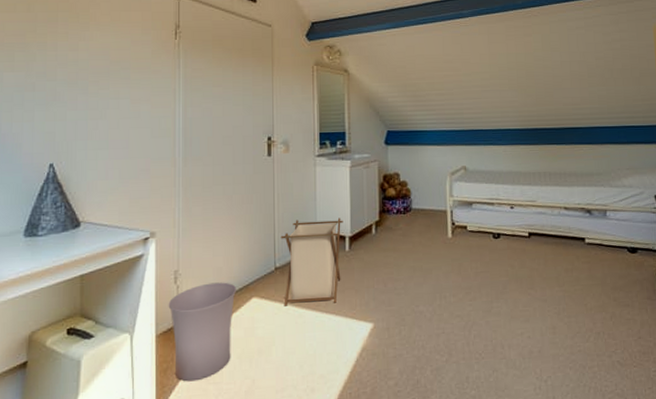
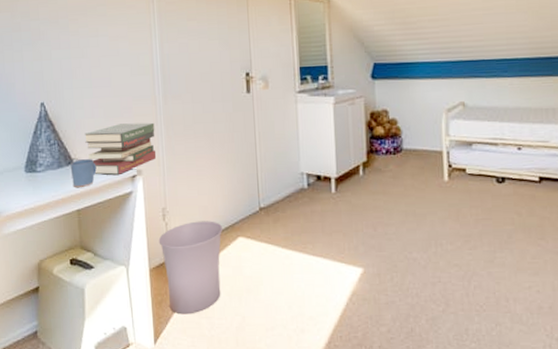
mug: none [76,221,106,251] -> present [70,159,97,187]
books: none [96,184,172,238] -> present [85,122,157,176]
laundry basket: present [280,217,343,307] -> none [263,158,328,247]

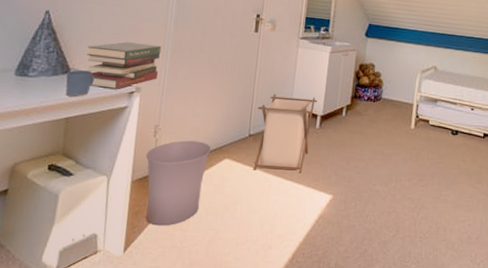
laundry basket: none [263,158,328,247] -> present [253,94,318,173]

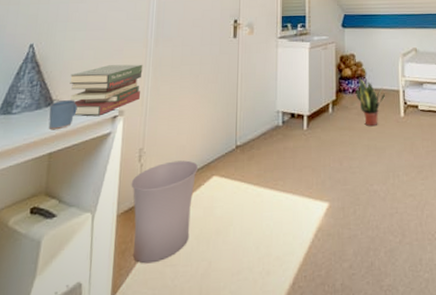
laundry basket: present [253,94,318,173] -> none [242,97,302,185]
potted plant: none [370,88,400,134] -> present [356,78,386,127]

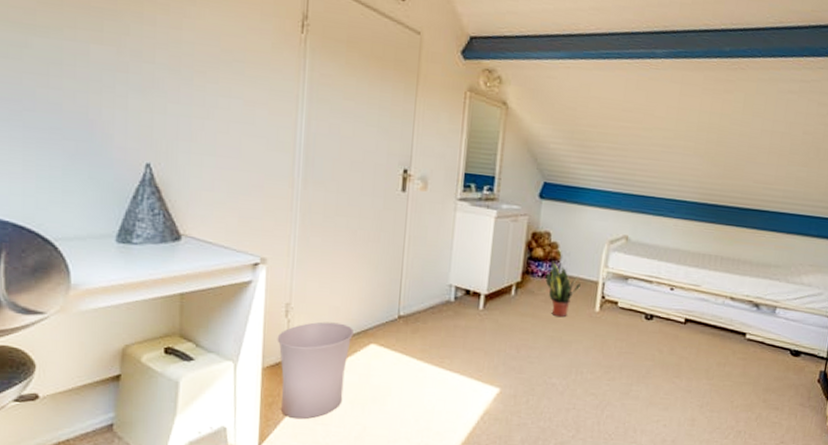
mug: present [48,100,78,129] -> none [176,236,211,269]
books: present [70,64,143,117] -> none [199,202,289,261]

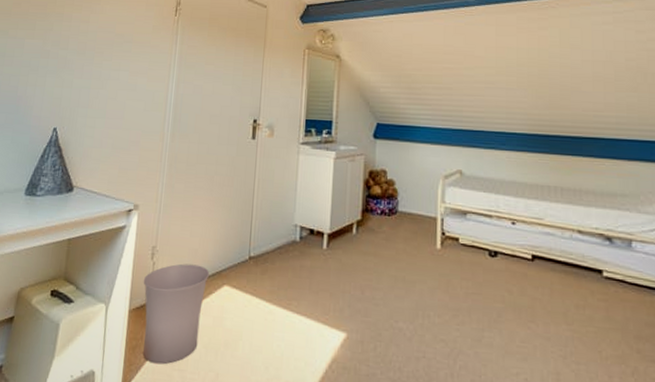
potted plant: present [545,262,582,318] -> none [385,199,421,256]

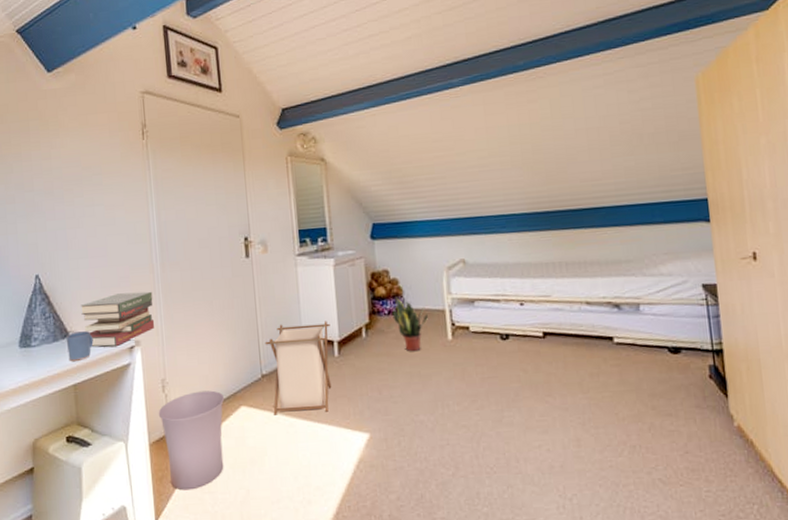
mug: none [68,187,95,216] -> present [66,331,94,361]
books: none [89,156,159,208] -> present [81,291,155,348]
laundry basket: none [254,209,323,304] -> present [265,321,332,416]
potted plant: none [385,199,421,256] -> present [392,298,429,352]

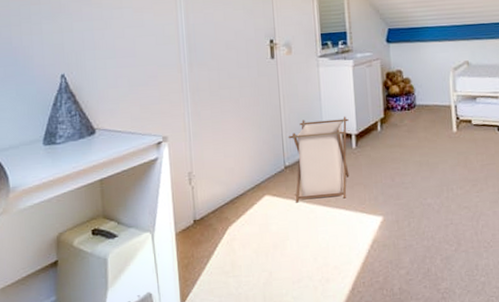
mug: present [66,331,94,361] -> none [92,128,121,157]
books: present [81,291,155,348] -> none [108,90,183,144]
waste bin: present [158,390,224,491] -> none [184,181,249,276]
potted plant: present [392,298,429,352] -> none [404,95,437,143]

